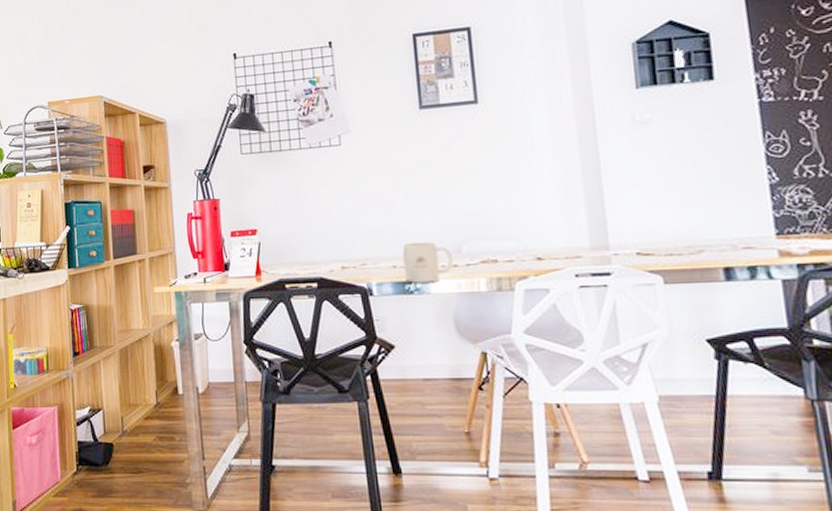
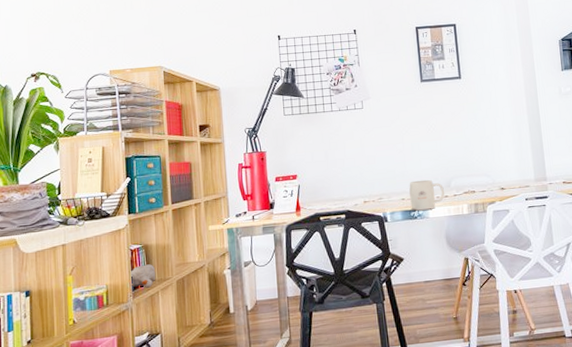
decorative figurine: none [70,328,98,355] -> present [129,264,156,288]

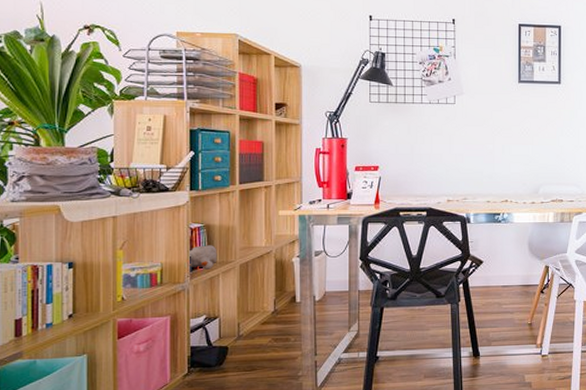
mug: present [409,179,444,211] -> none [496,184,531,215]

